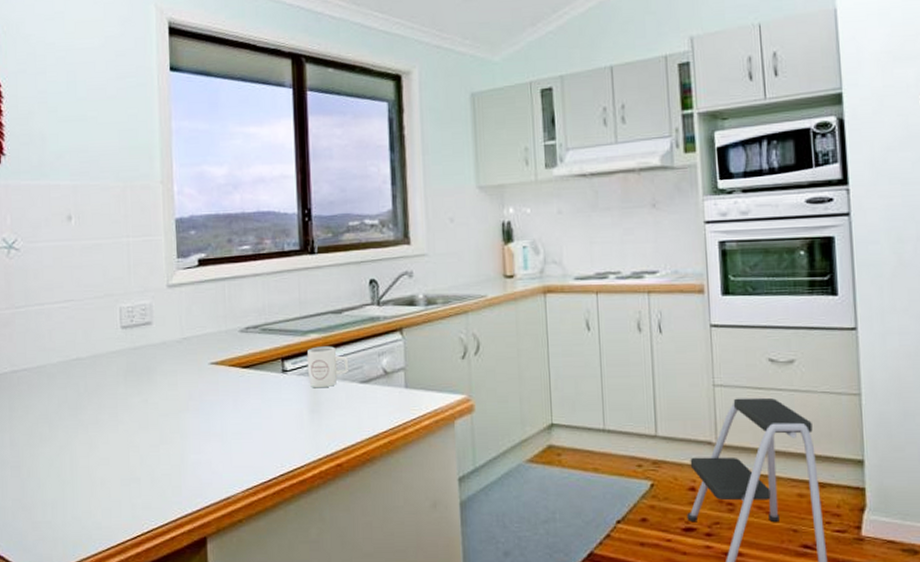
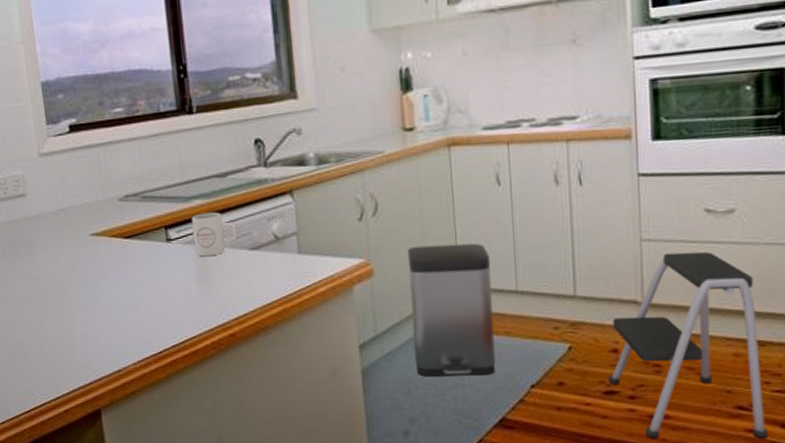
pedal bin: none [505,383,585,511] -> present [407,243,496,377]

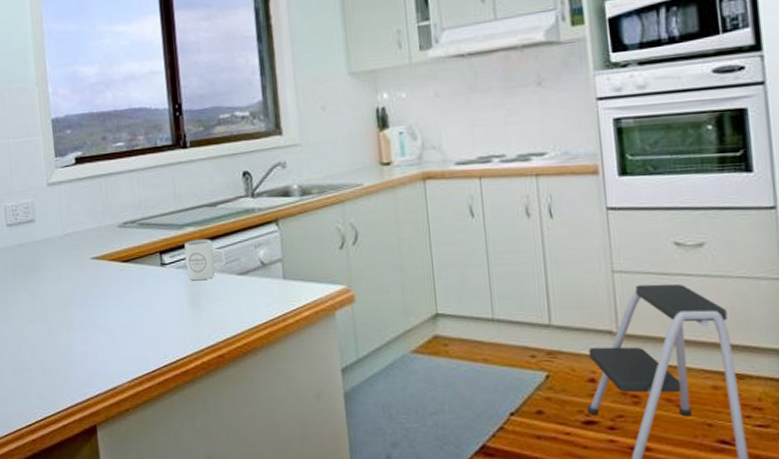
pedal bin: present [407,243,496,377] -> none [386,272,475,402]

